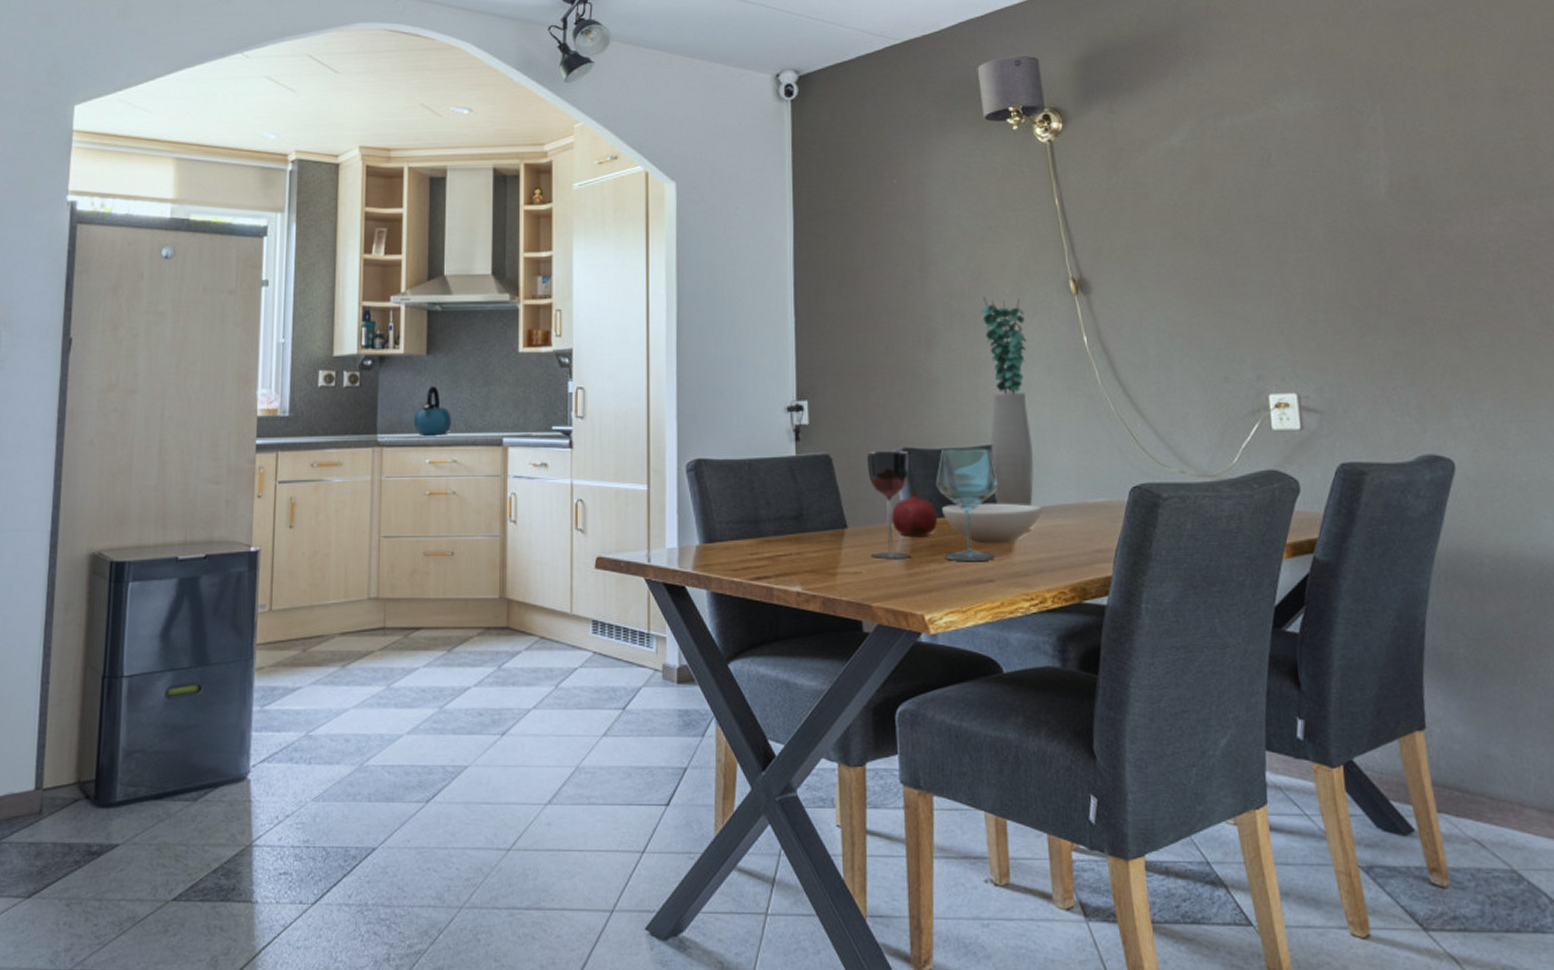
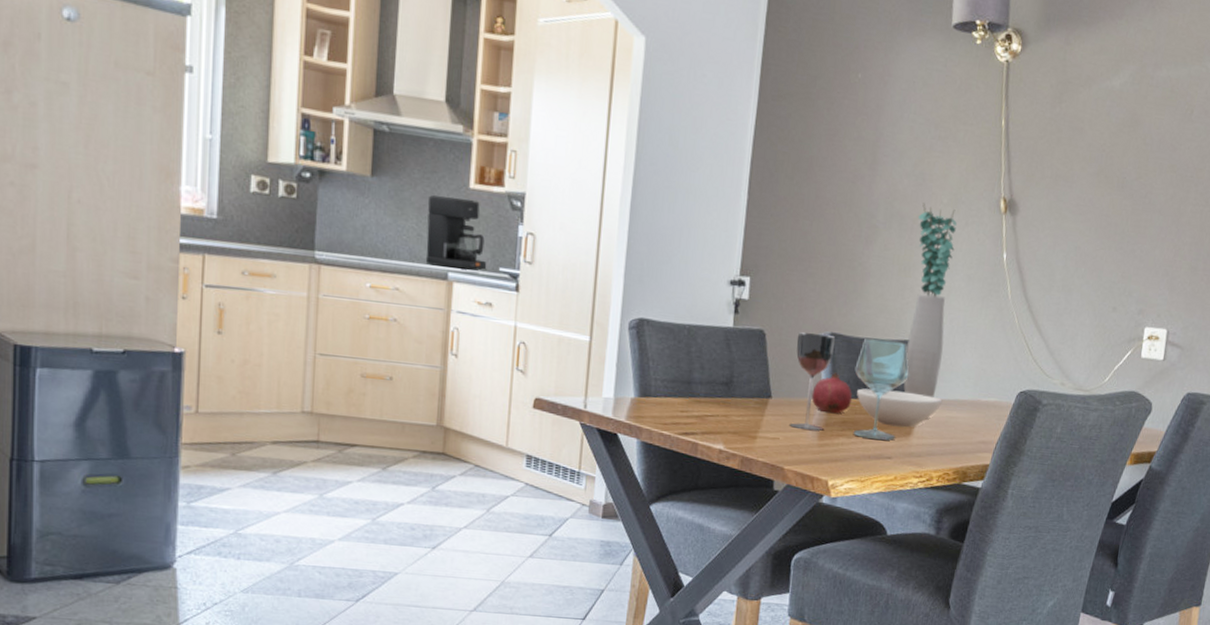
kettle: present [413,386,452,435] -> none [354,209,396,261]
coffee maker: none [480,364,539,433] -> present [425,195,486,270]

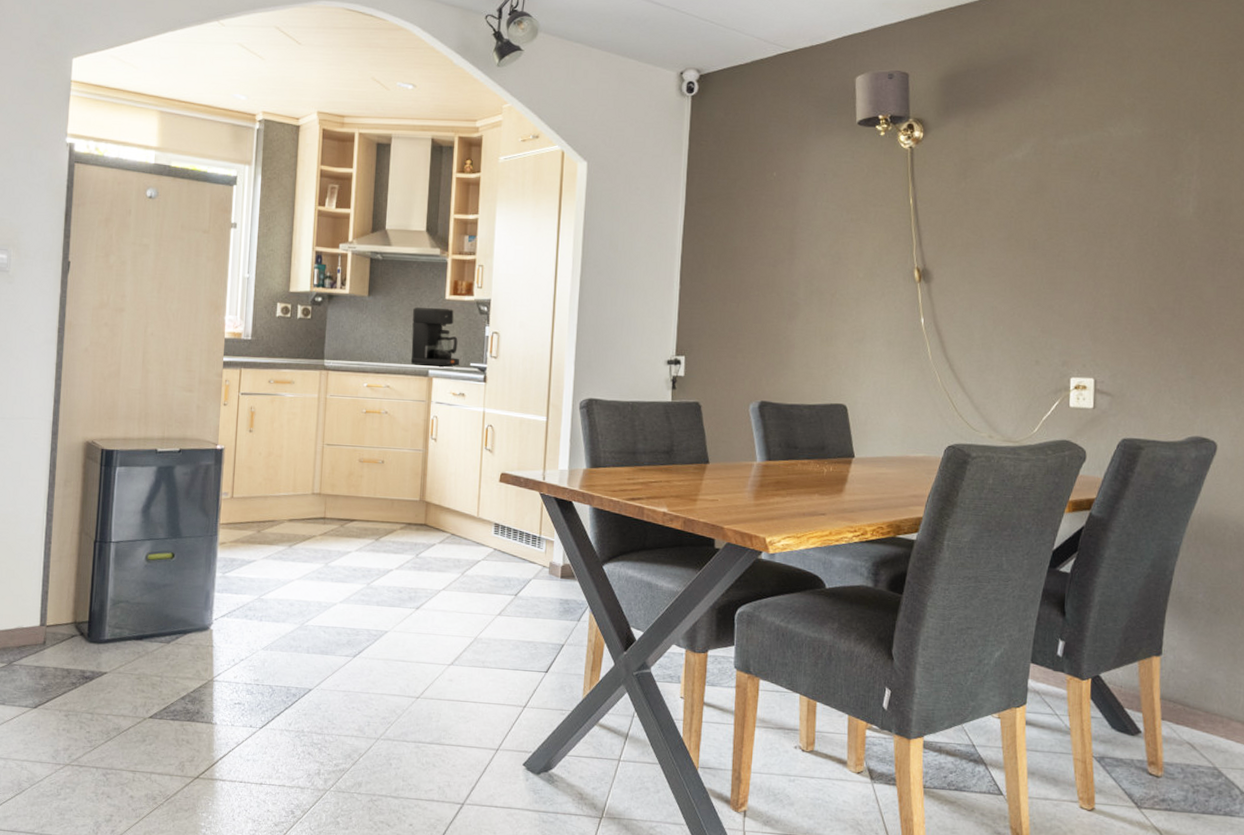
wineglass: present [789,332,836,431] -> none [726,402,766,491]
fruit: present [811,372,852,414] -> none [746,437,785,475]
wine glass: present [853,337,910,441] -> none [785,403,838,498]
bowl: present [857,388,943,428] -> none [789,450,872,485]
vase: present [903,203,957,399] -> none [833,279,873,457]

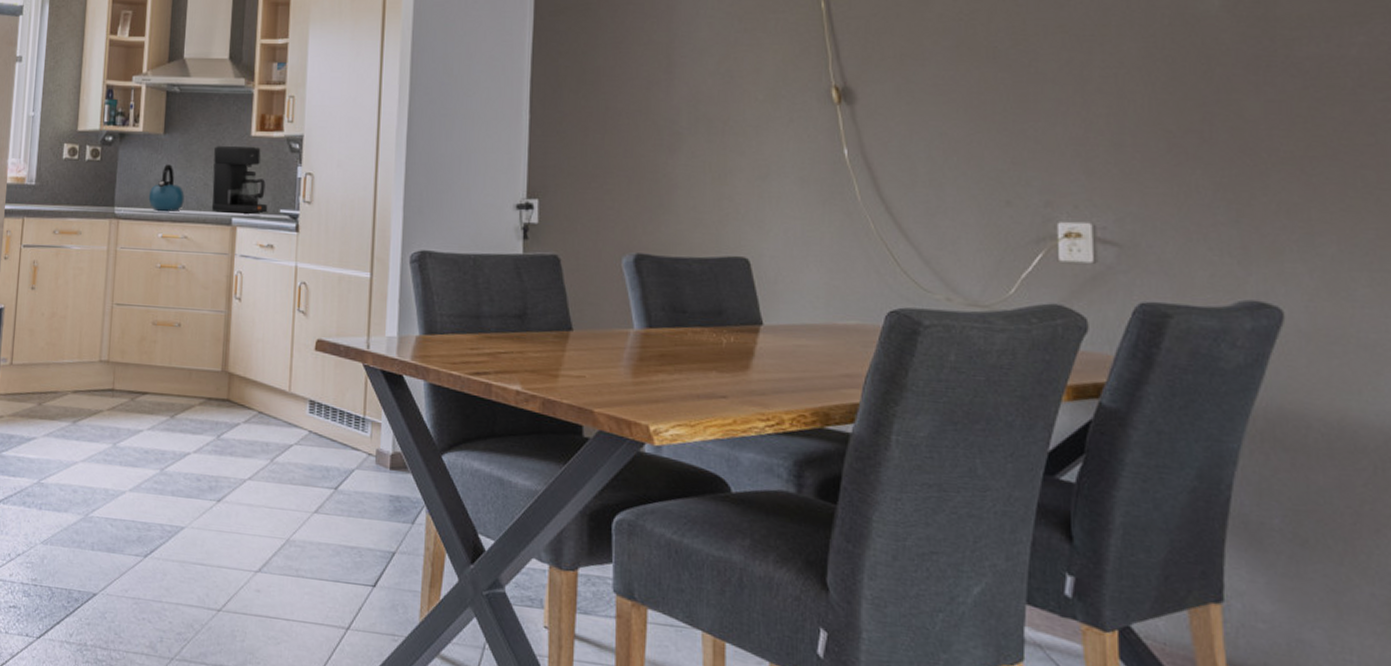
kettle: none [354,323,387,364] -> present [148,164,185,211]

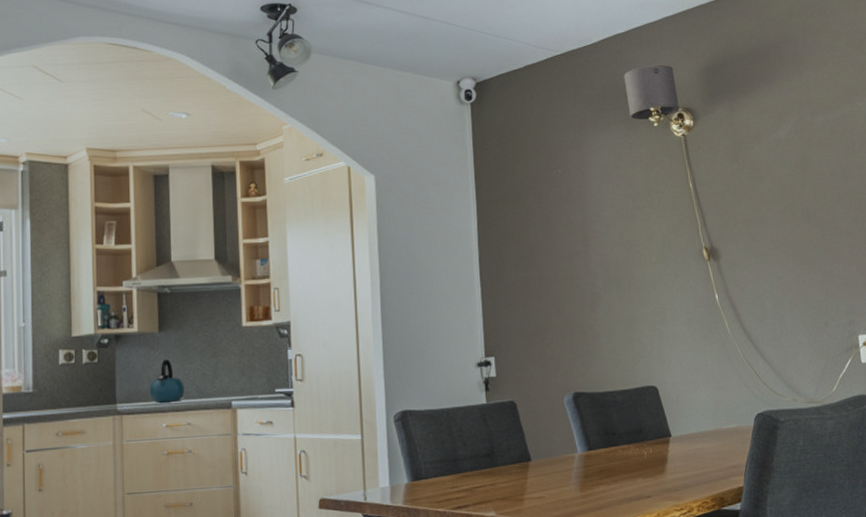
coffee maker: present [211,146,267,214] -> none [209,336,263,398]

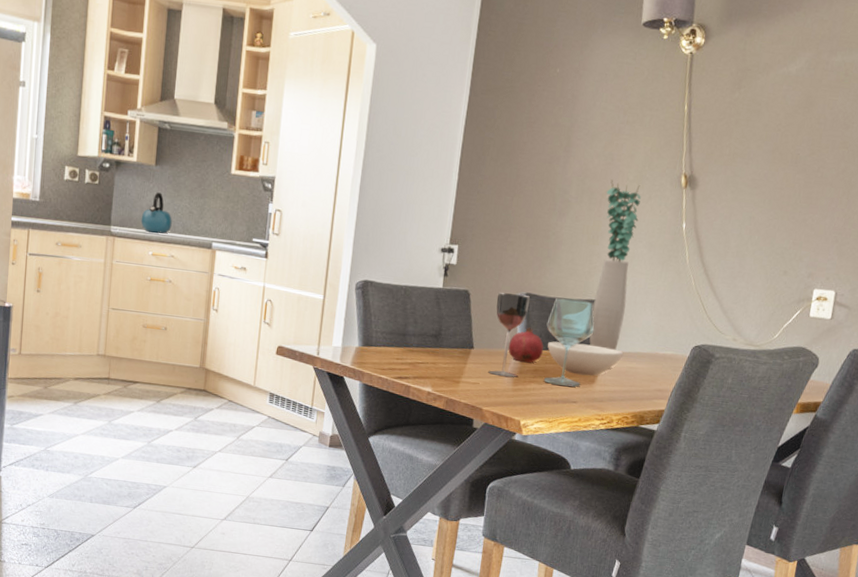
wineglass: none [544,395,584,485] -> present [488,292,531,377]
fruit: none [567,427,605,466] -> present [508,327,544,363]
wine glass: none [602,388,652,483] -> present [543,297,595,387]
bowl: none [608,432,688,467] -> present [547,341,624,376]
vase: none [633,265,680,435] -> present [589,179,641,351]

